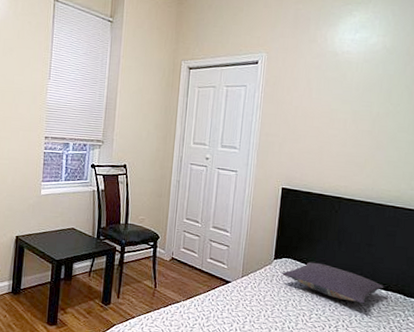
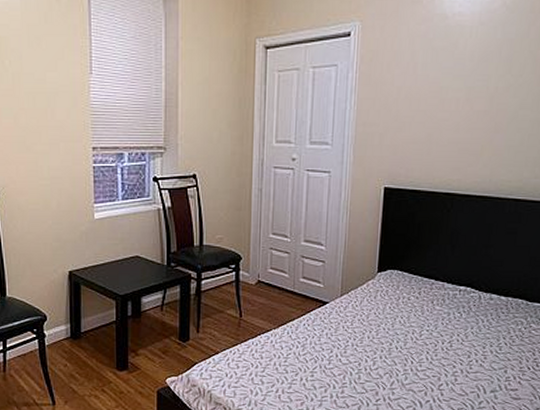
pillow: present [282,262,384,304] -> none [387,271,504,314]

